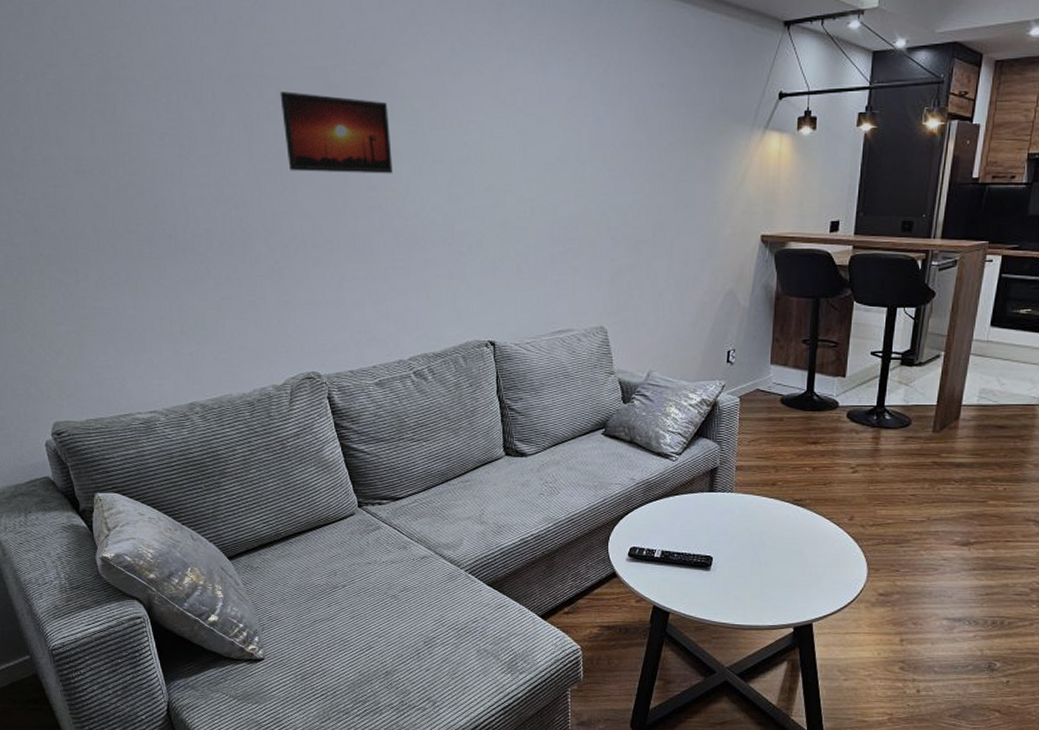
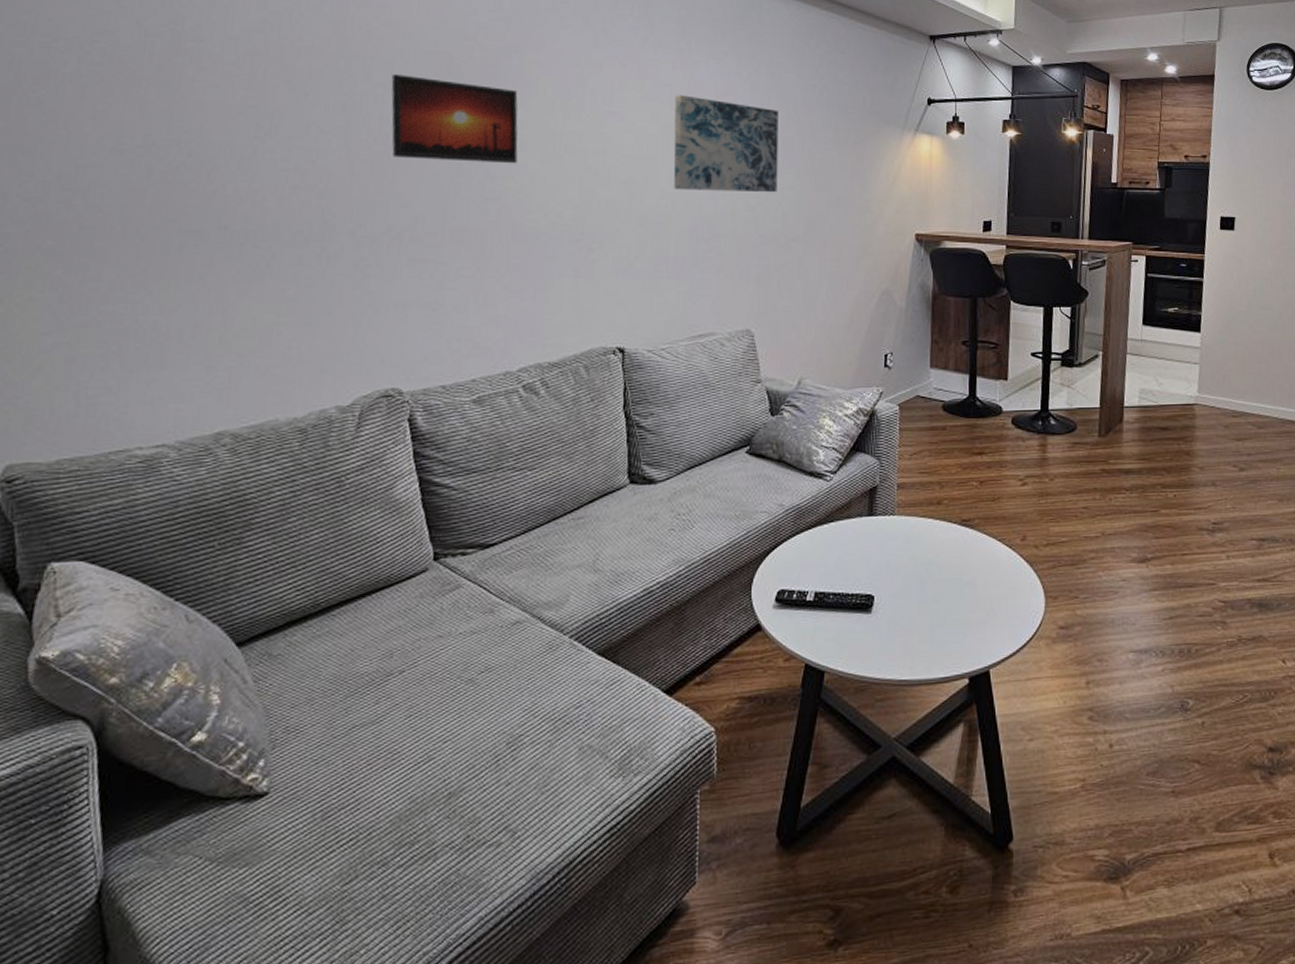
wall art: none [529,100,628,197] -> present [673,95,779,193]

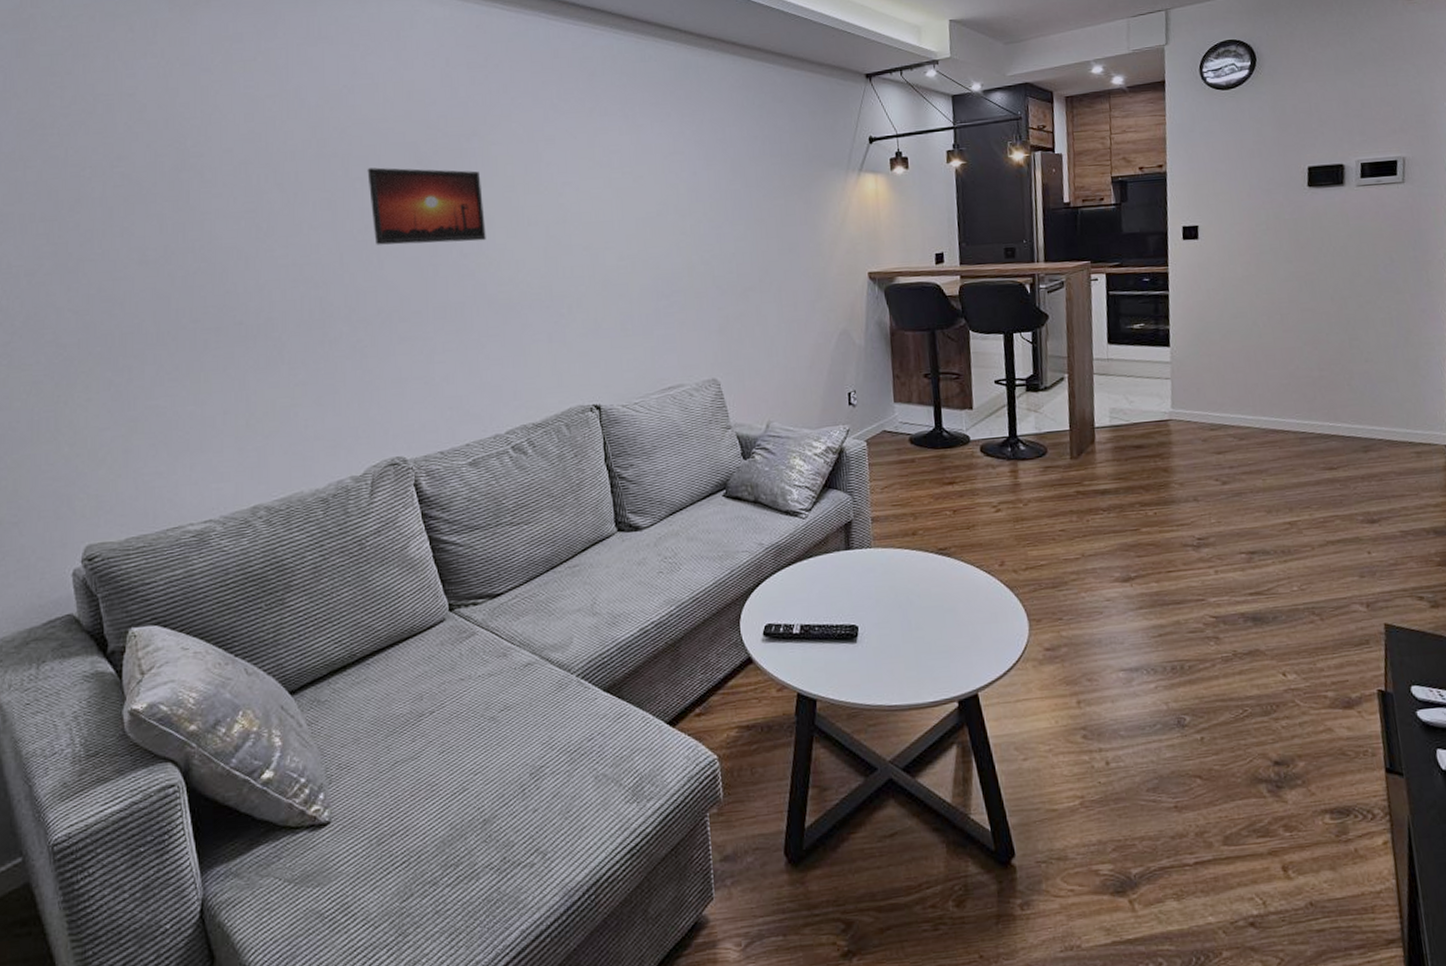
wall art: present [673,95,779,193] -> none [625,159,730,251]

